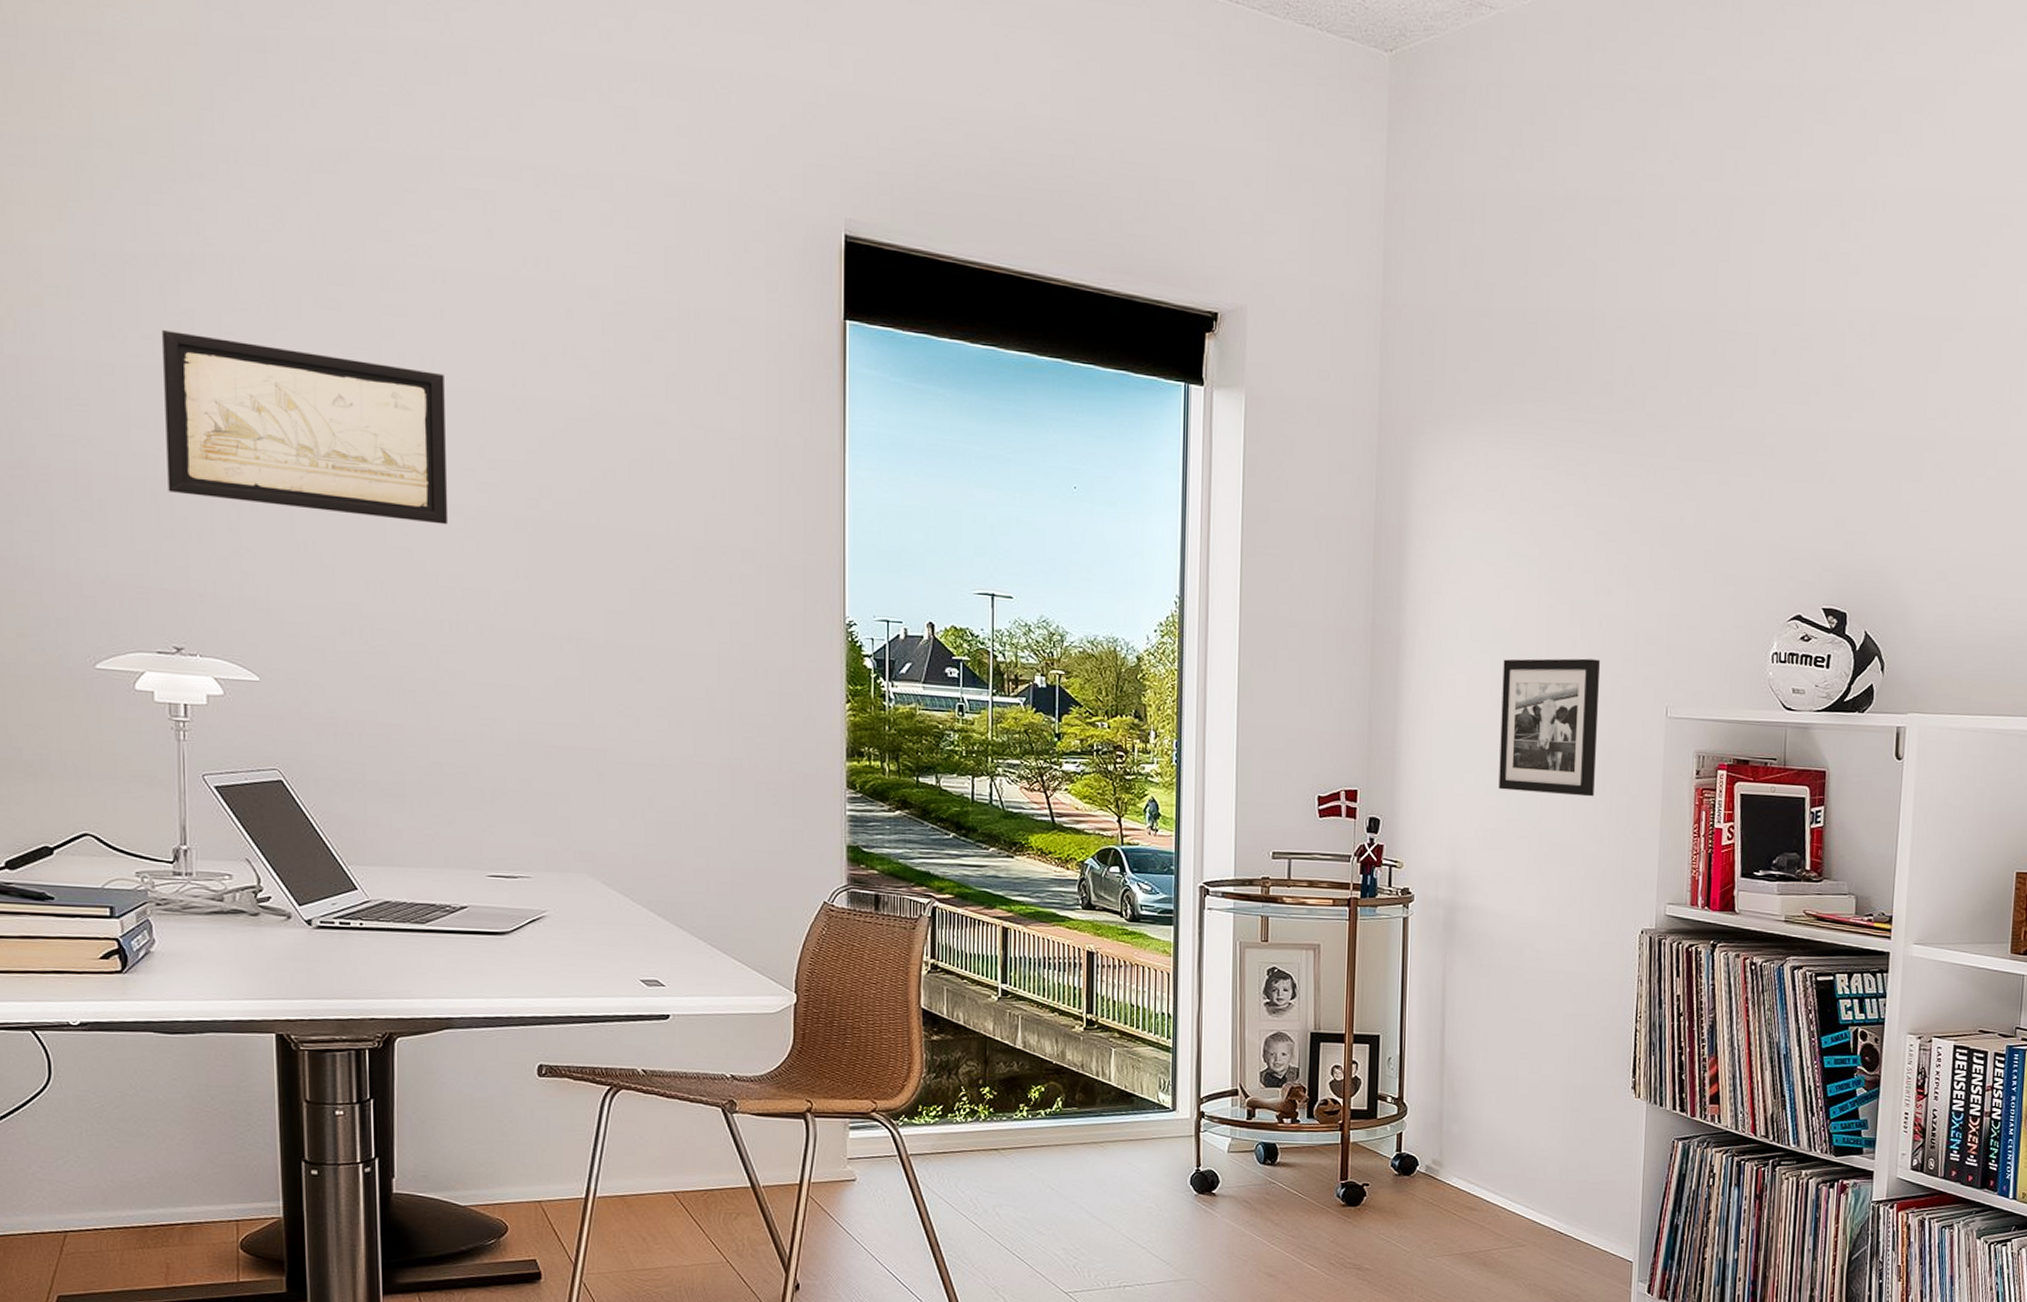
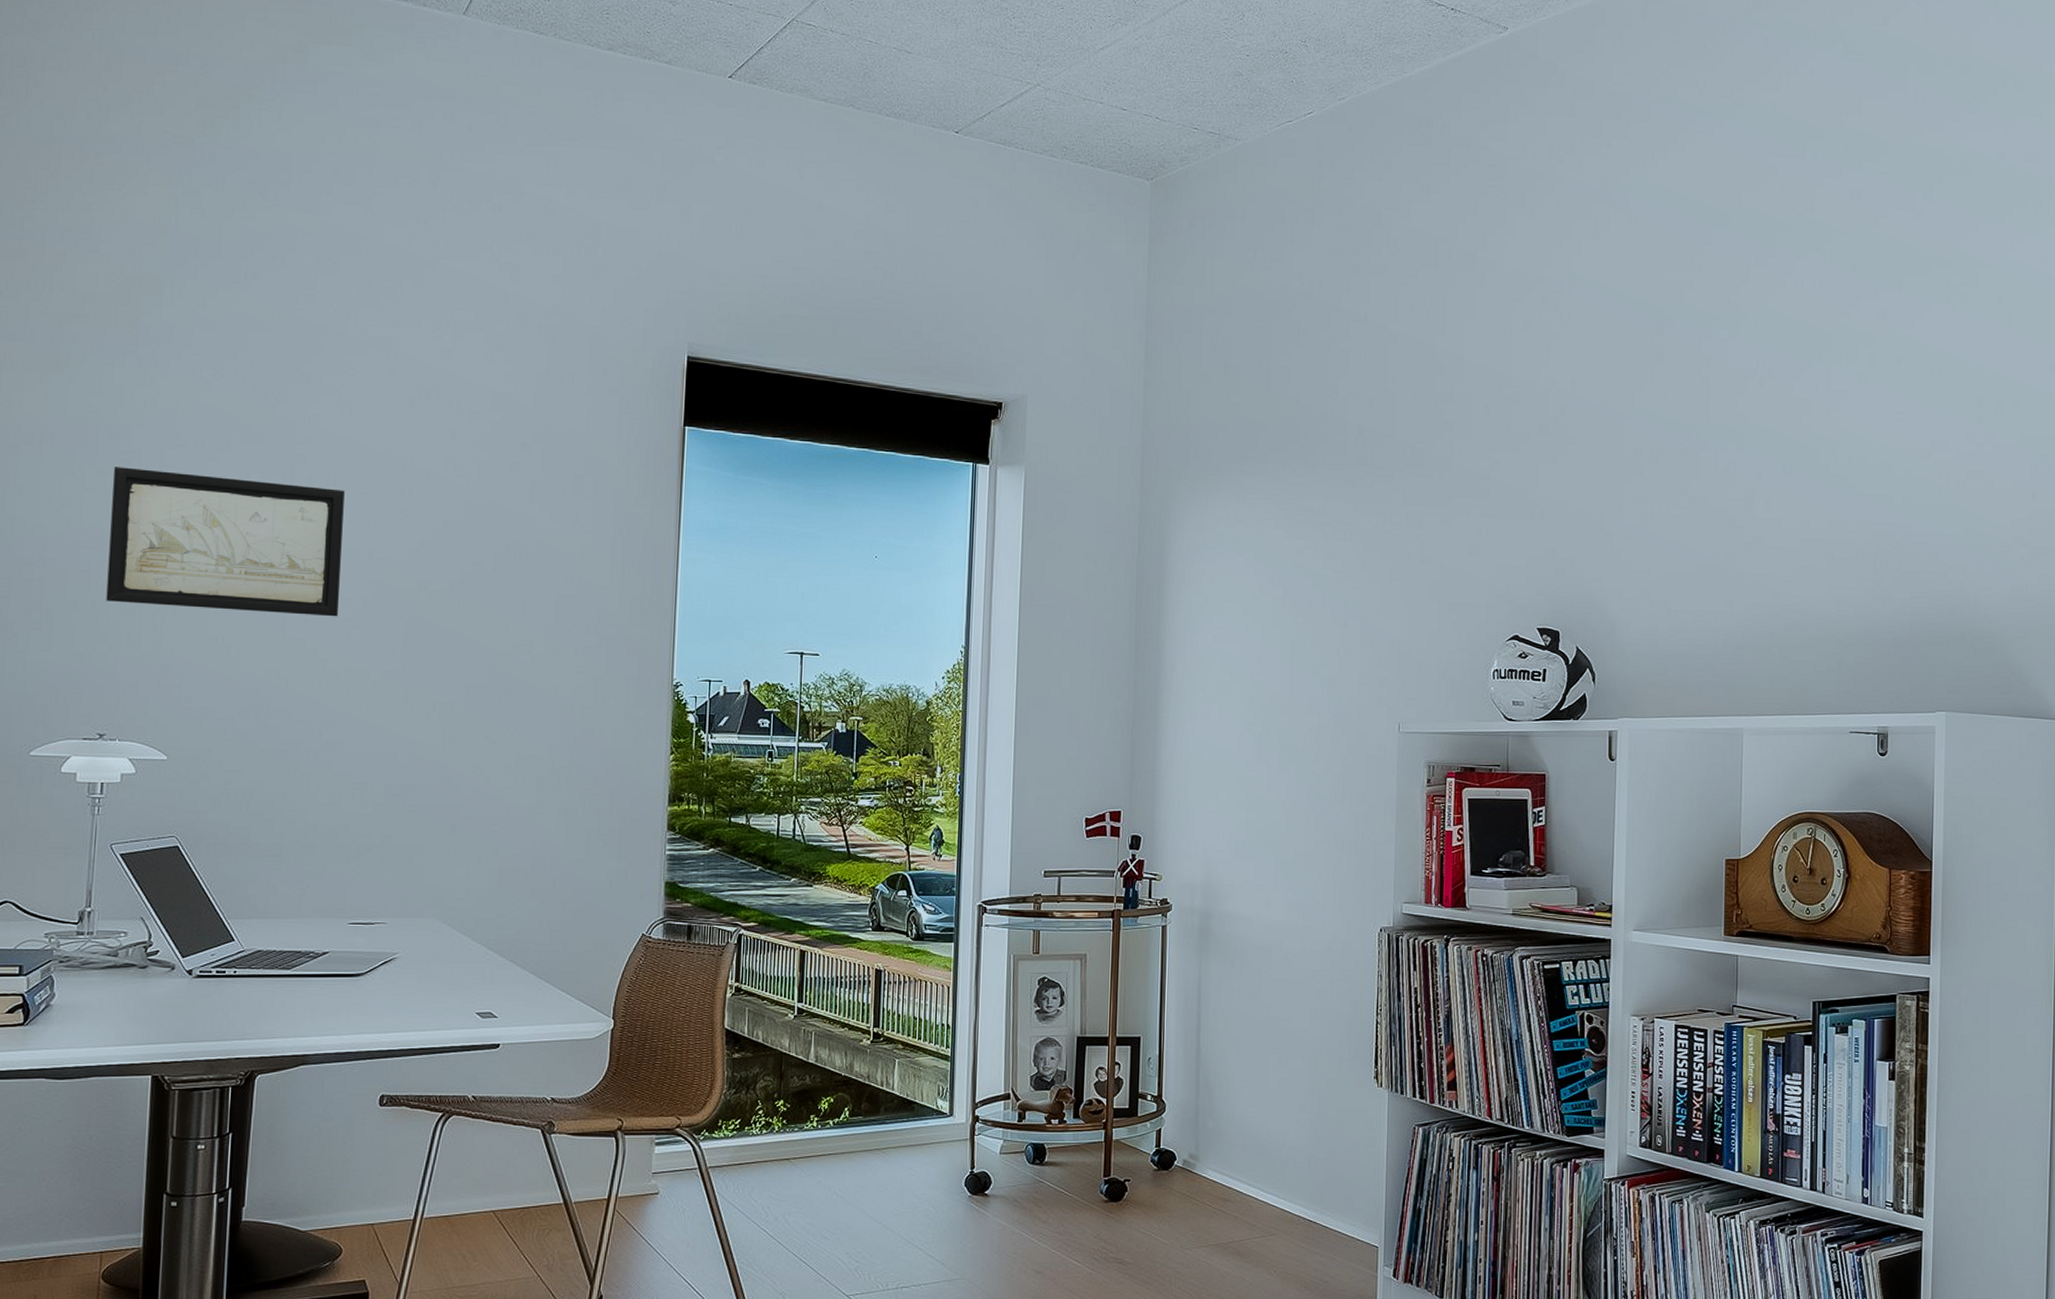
picture frame: present [1498,658,1600,797] -> none [1248,683,1338,808]

